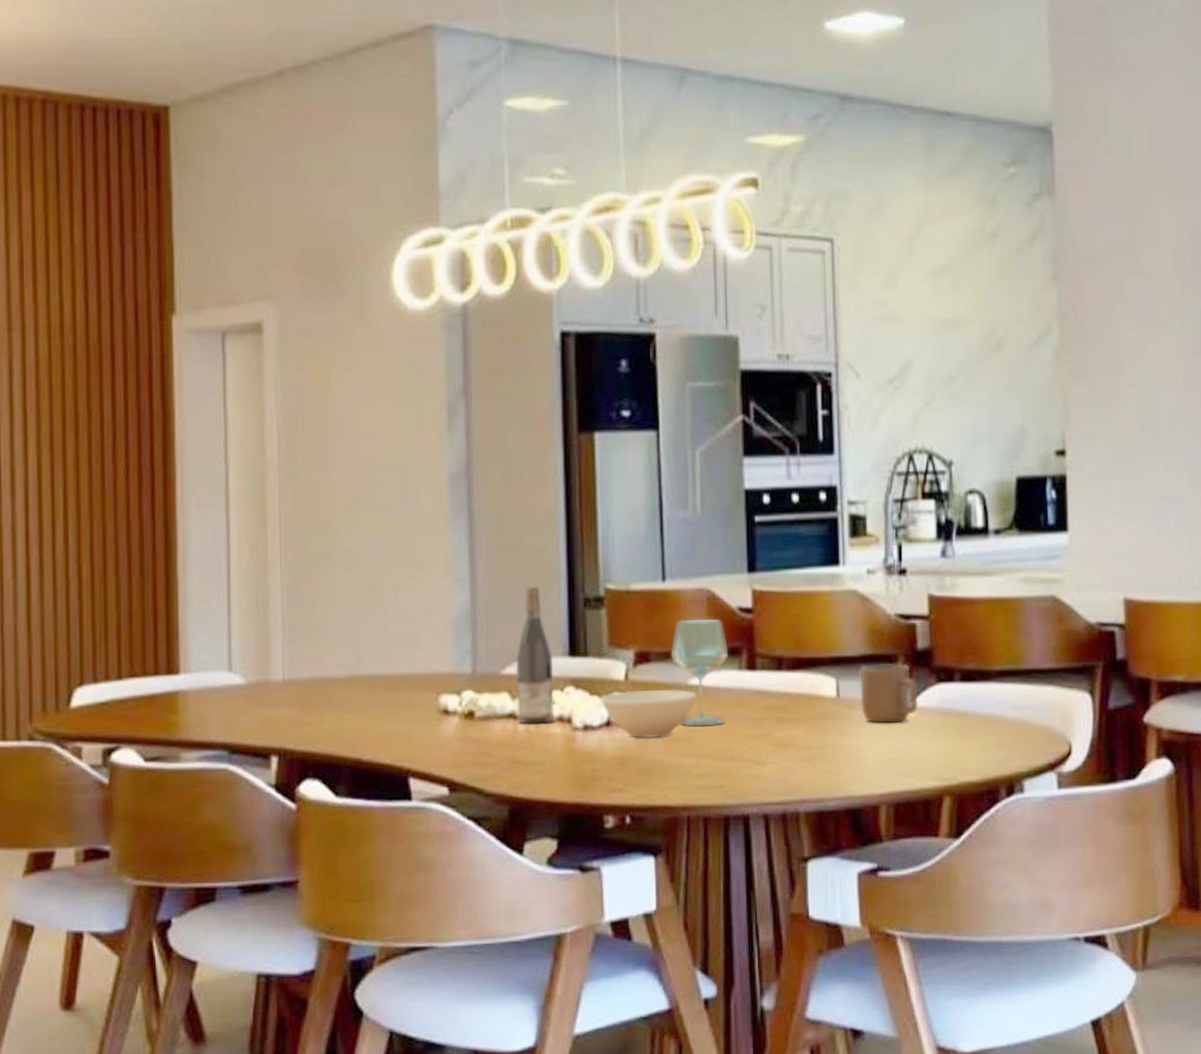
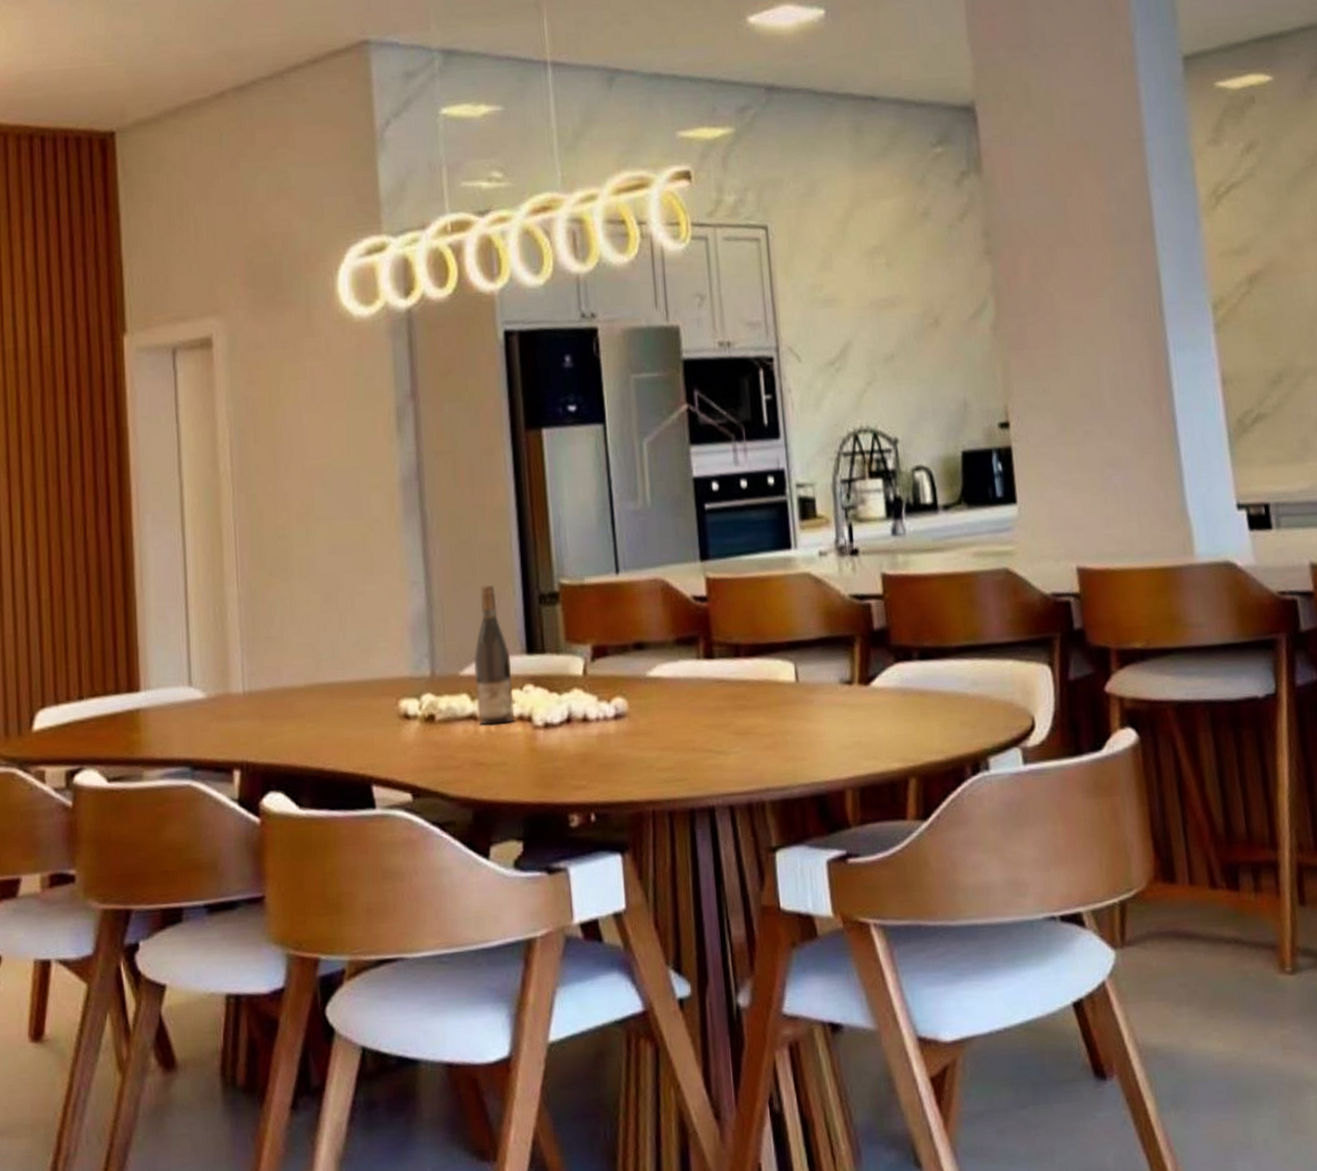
bowl: present [601,690,698,738] -> none [560,682,657,733]
wine glass: present [671,618,729,726] -> none [628,609,686,719]
mug: present [859,663,917,723] -> none [817,644,877,707]

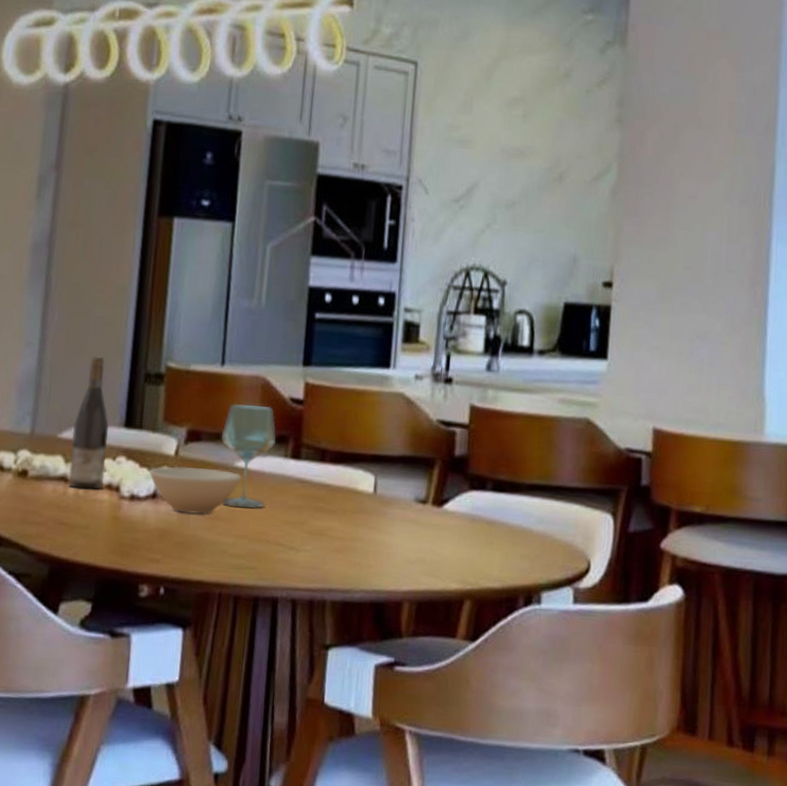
bowl: none [560,682,657,733] -> present [150,466,242,514]
wine glass: none [628,609,686,719] -> present [222,403,277,509]

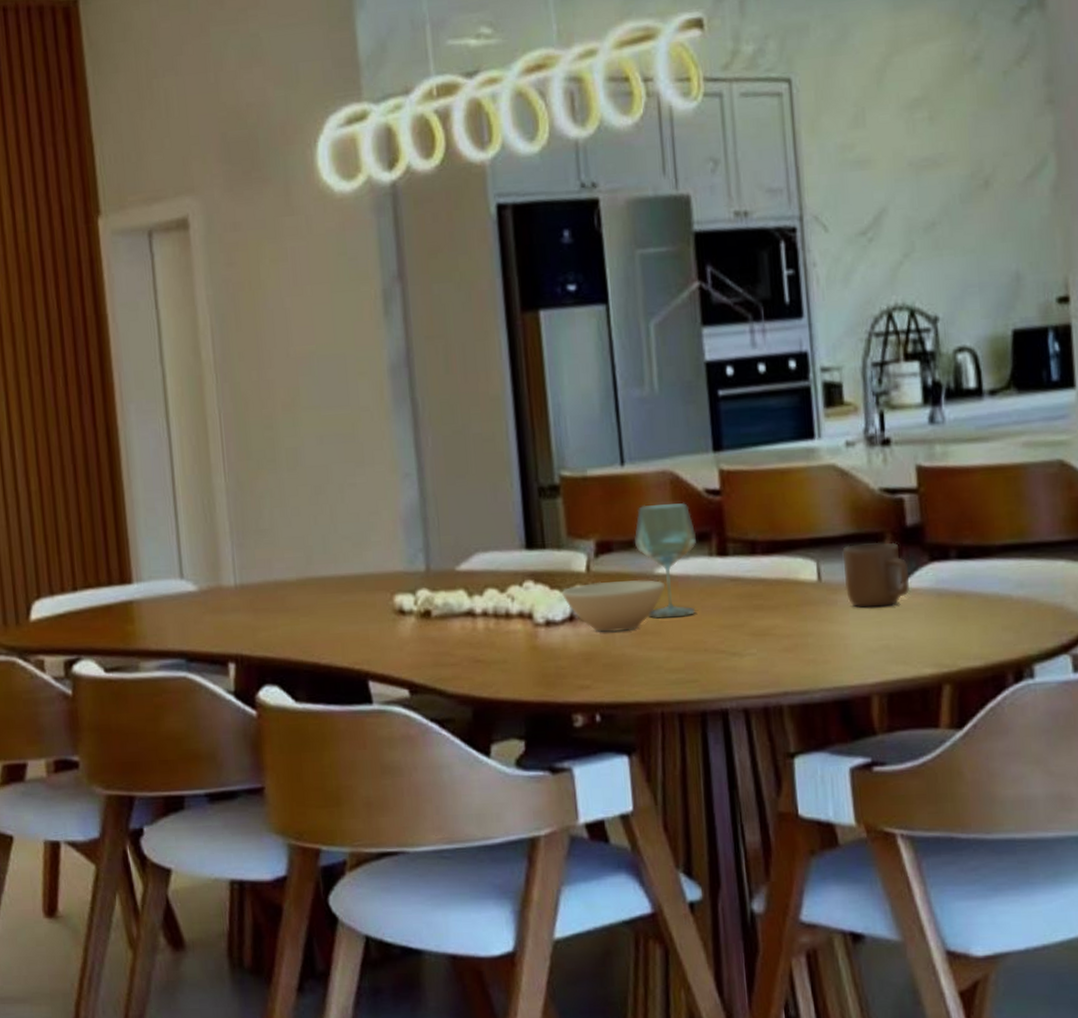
wine bottle: present [68,356,109,490] -> none [470,476,515,622]
mug: none [395,465,451,524] -> present [842,542,909,608]

